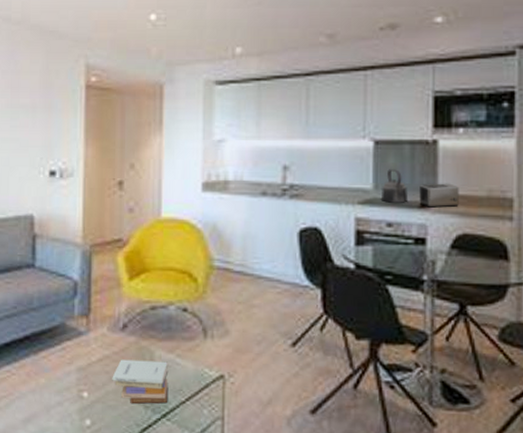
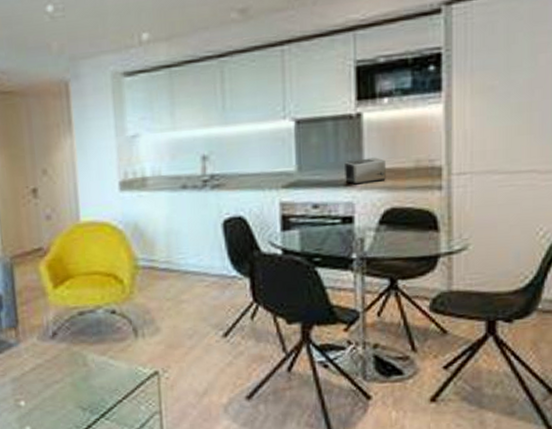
books: present [112,359,169,404] -> none [47,364,105,407]
kettle: present [382,169,407,204] -> none [306,148,333,185]

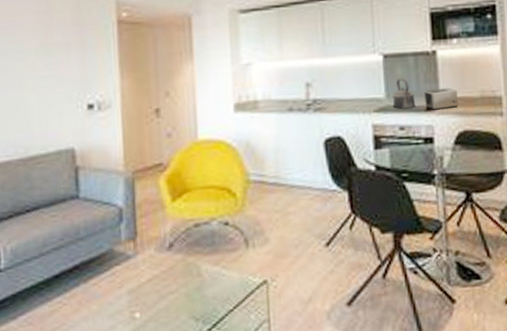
kettle: none [306,148,333,185] -> present [393,79,415,110]

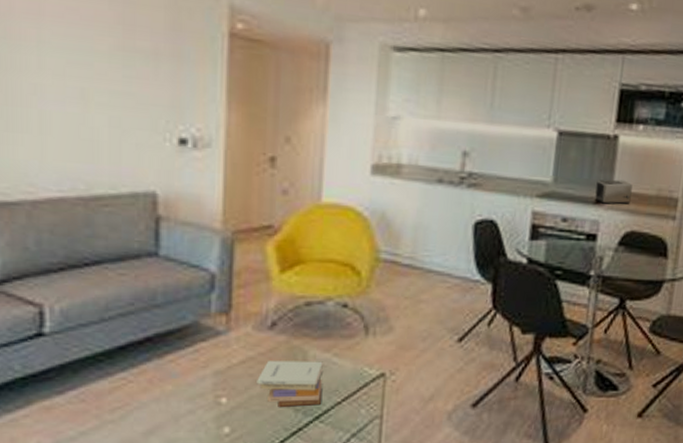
books: none [162,274,217,318] -> present [257,360,324,407]
kettle: present [393,79,415,110] -> none [559,162,585,199]

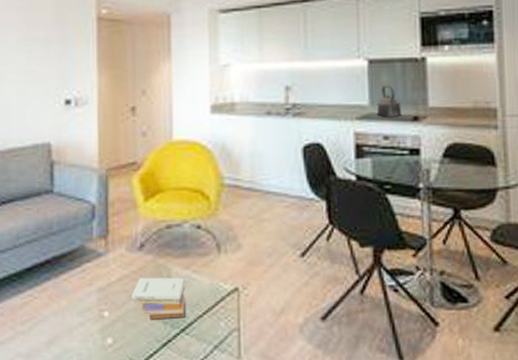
kettle: none [559,162,585,199] -> present [377,86,401,118]
toaster: present [595,179,633,205] -> none [412,97,448,121]

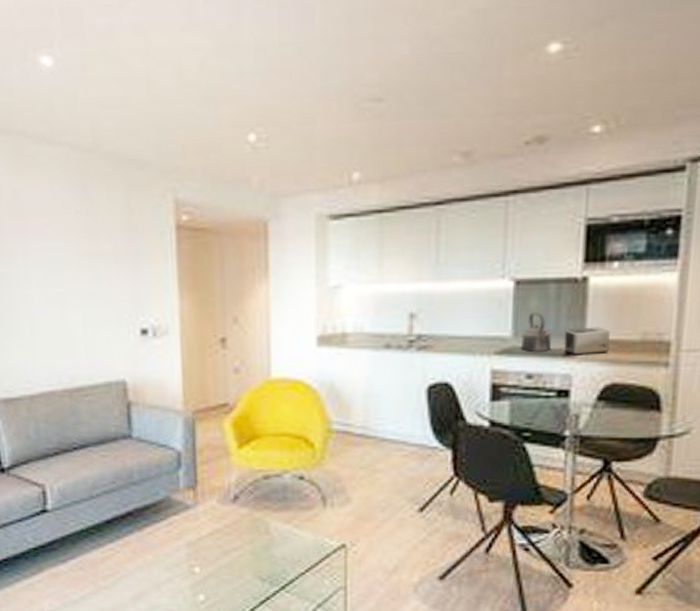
books: present [131,278,186,320] -> none [225,532,287,577]
toaster: none [412,97,448,121] -> present [564,327,610,357]

